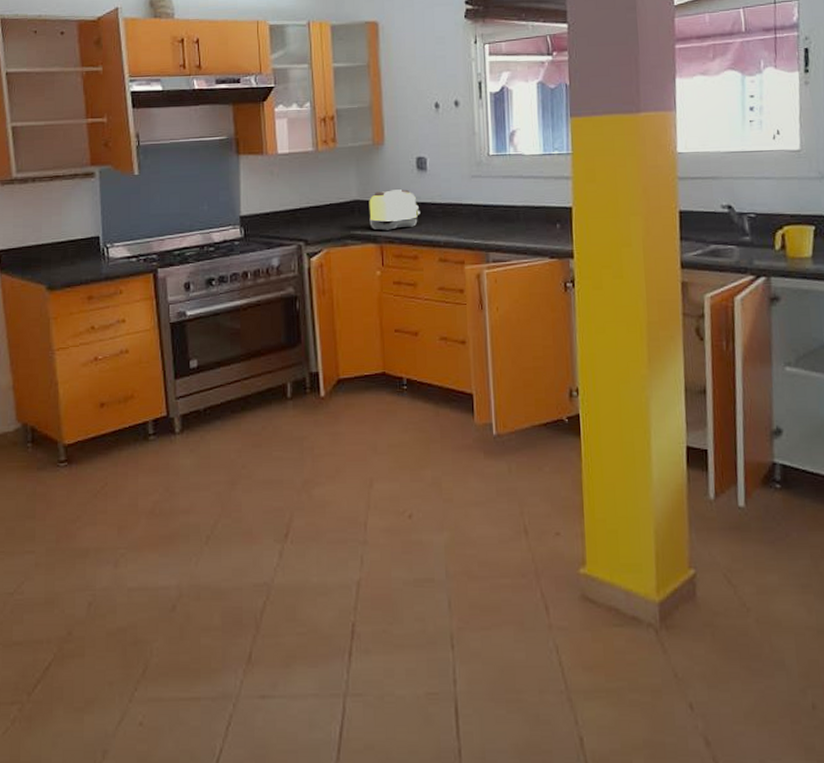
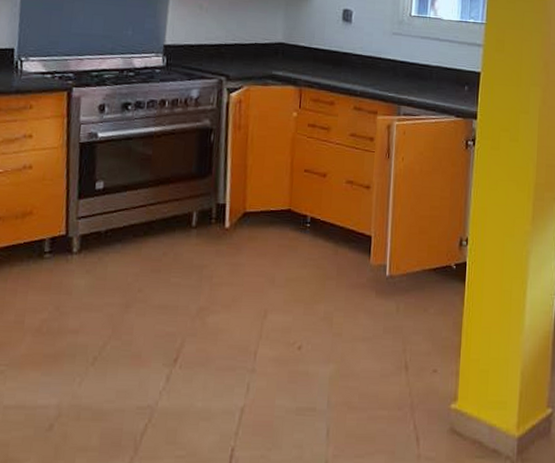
toaster: present [369,189,420,231] -> none [292,37,341,75]

